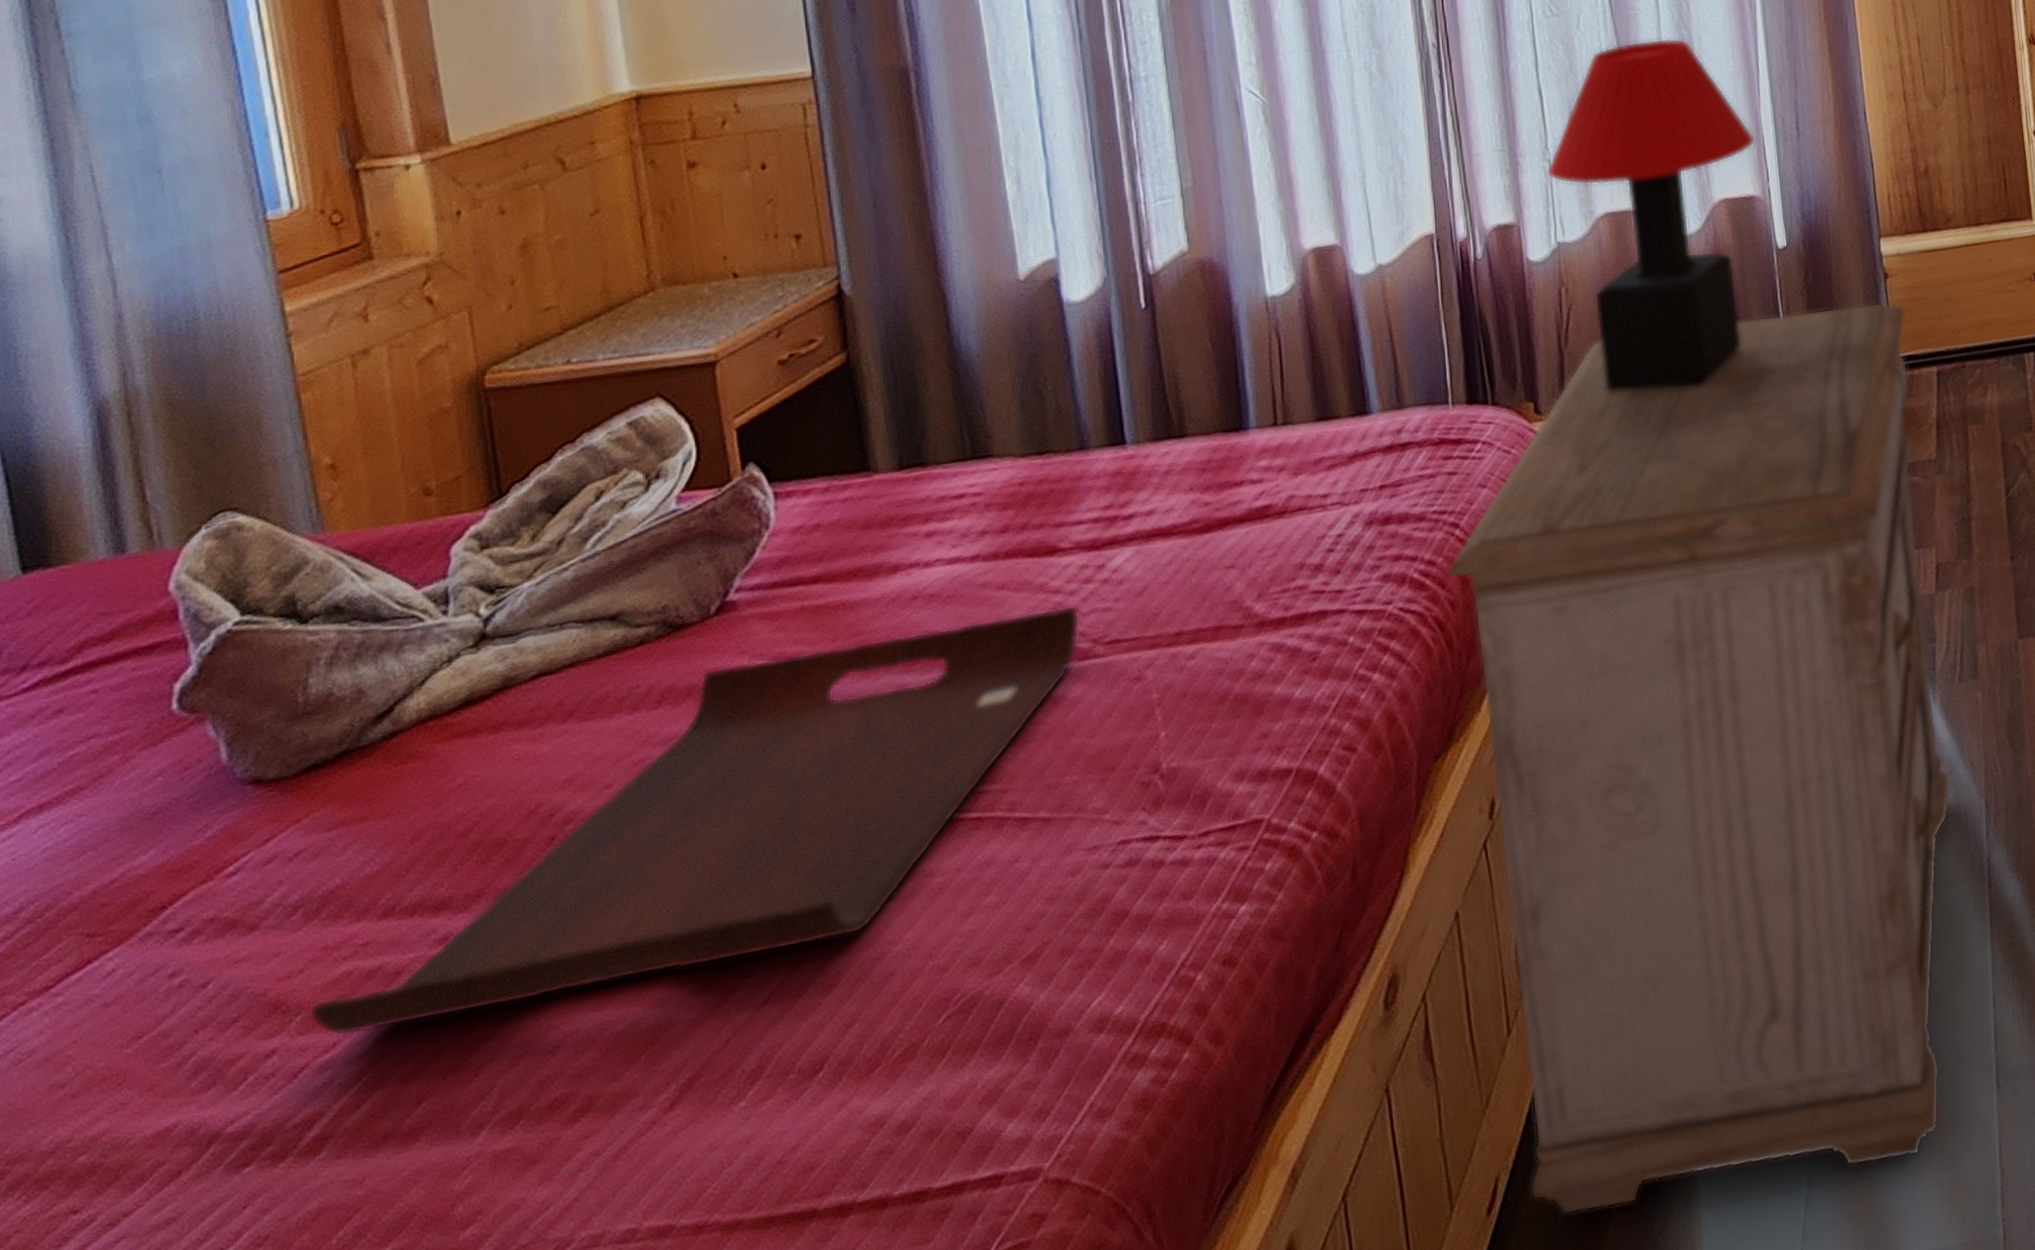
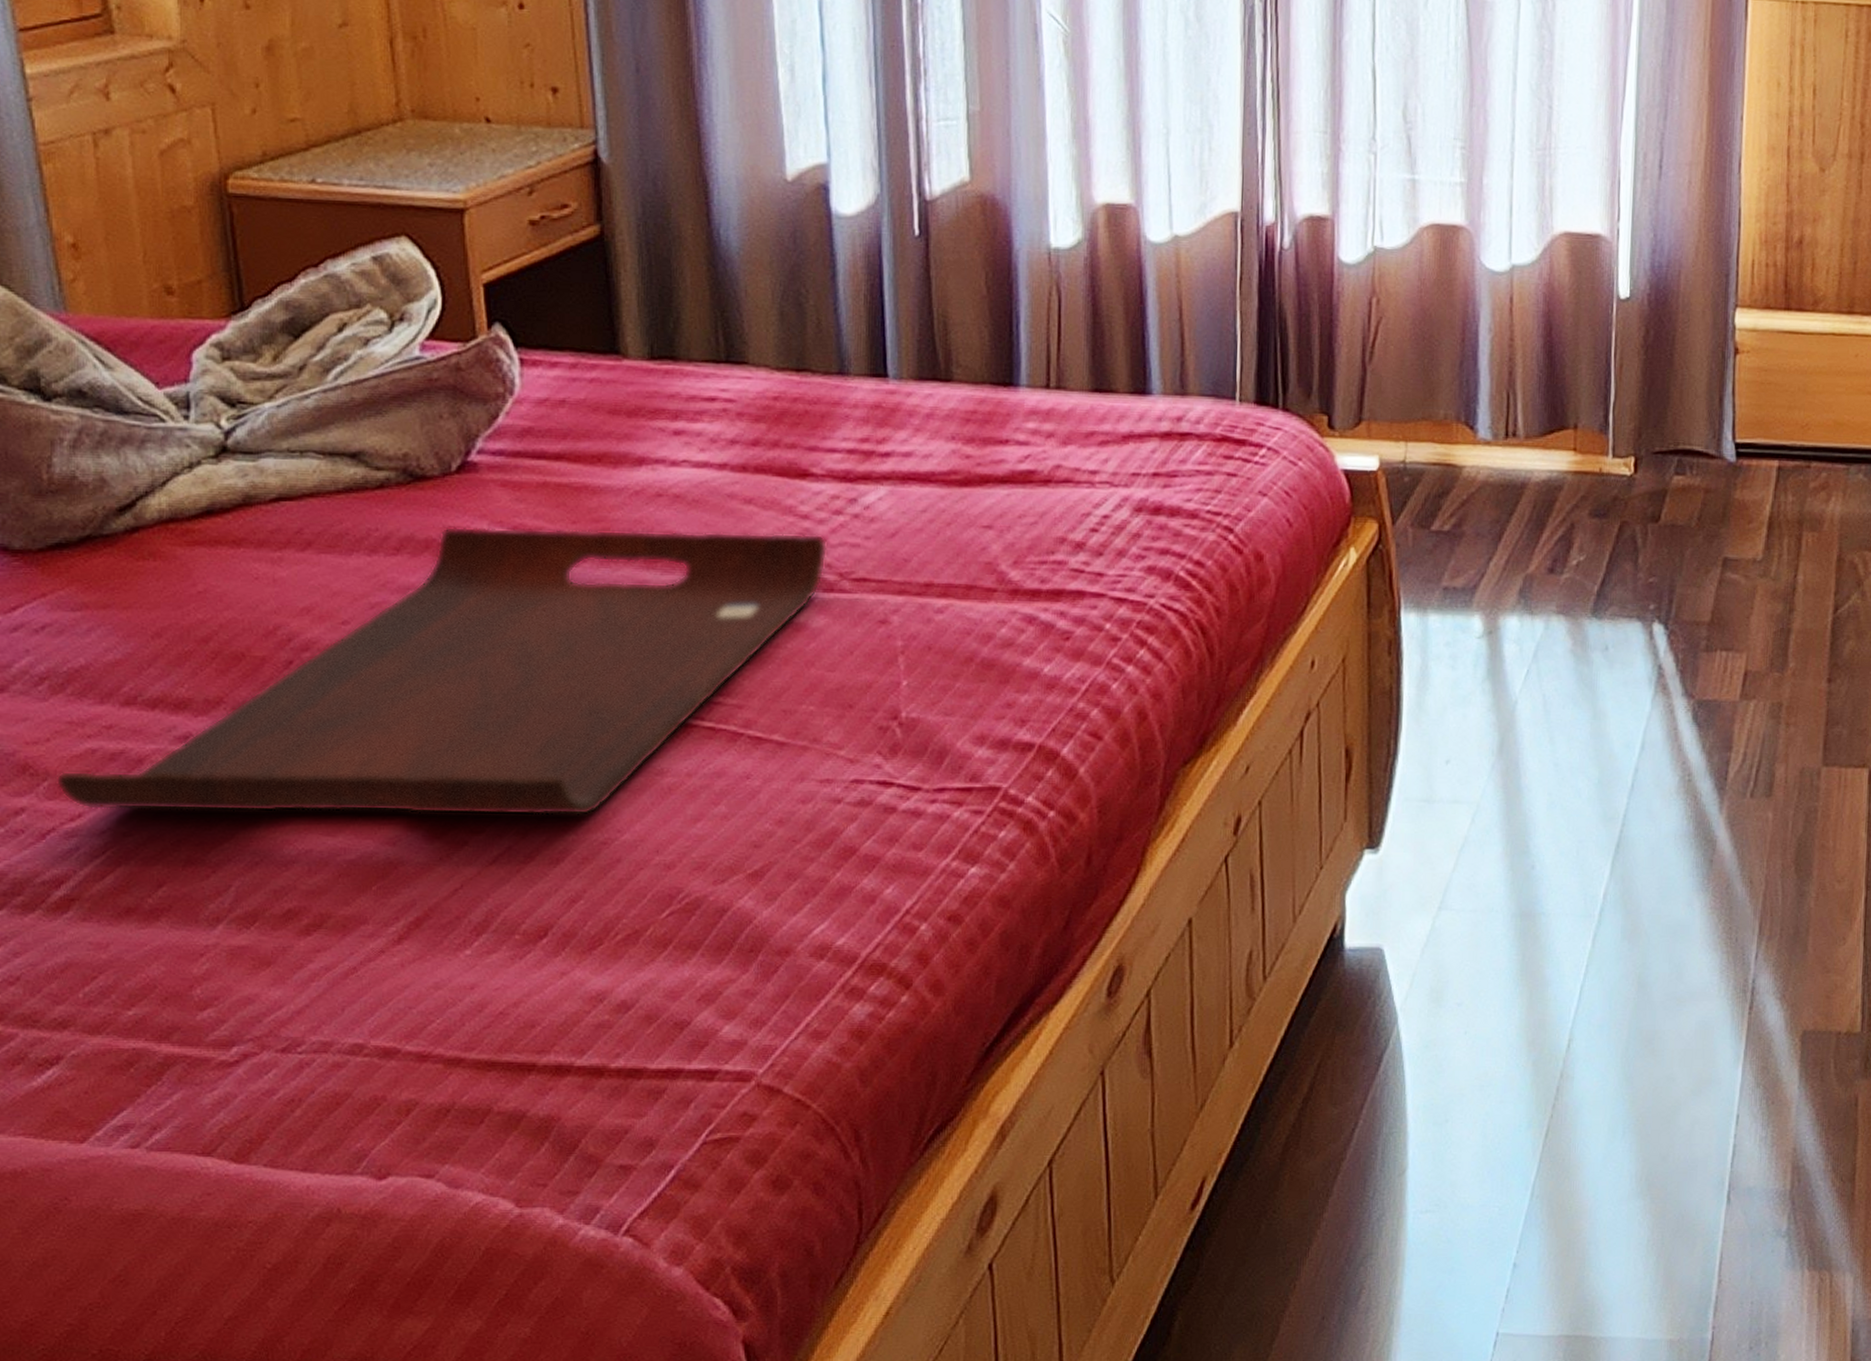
nightstand: present [1445,302,1951,1215] -> none [1214,361,1754,1248]
table lamp: present [1546,38,1756,391] -> none [1371,34,1611,433]

